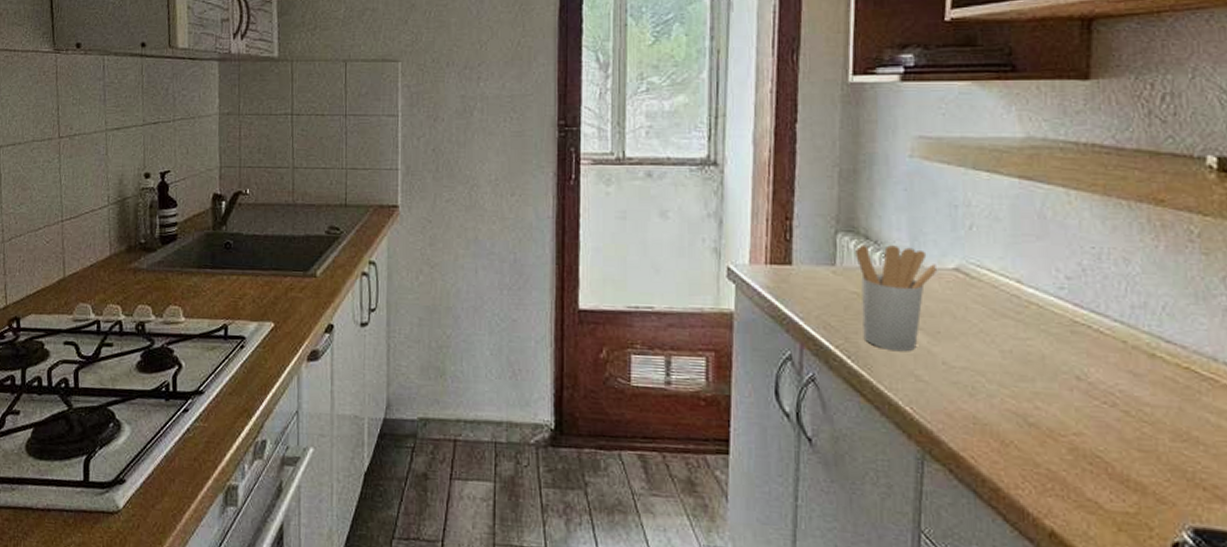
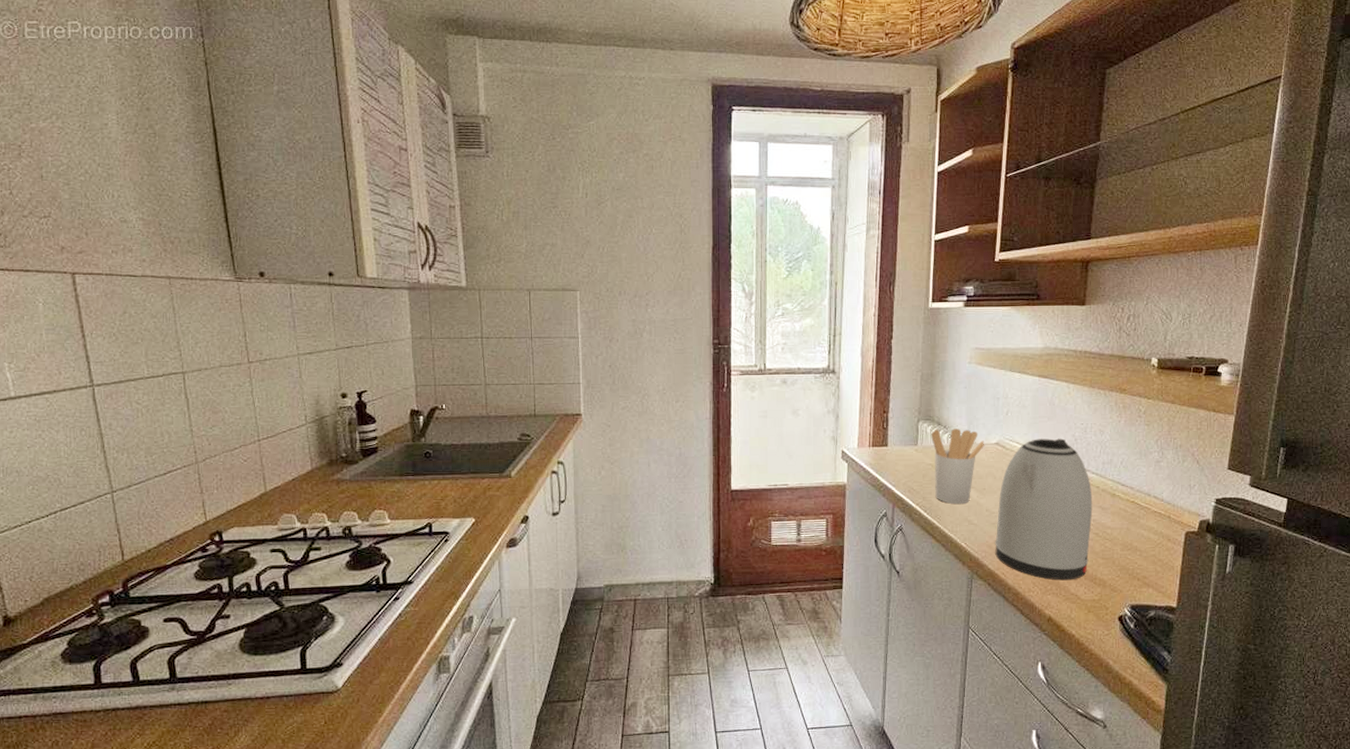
kettle: none [958,265,1118,479] -> present [995,438,1093,581]

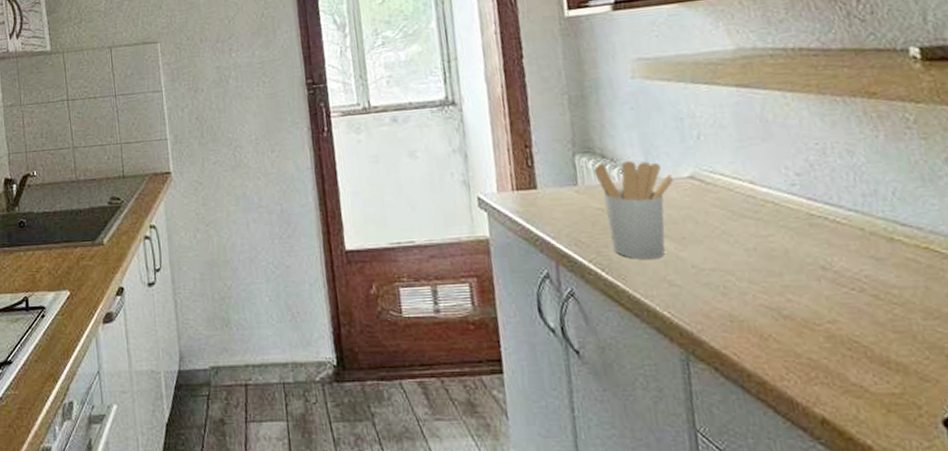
kettle: present [995,438,1093,581] -> none [707,165,871,364]

